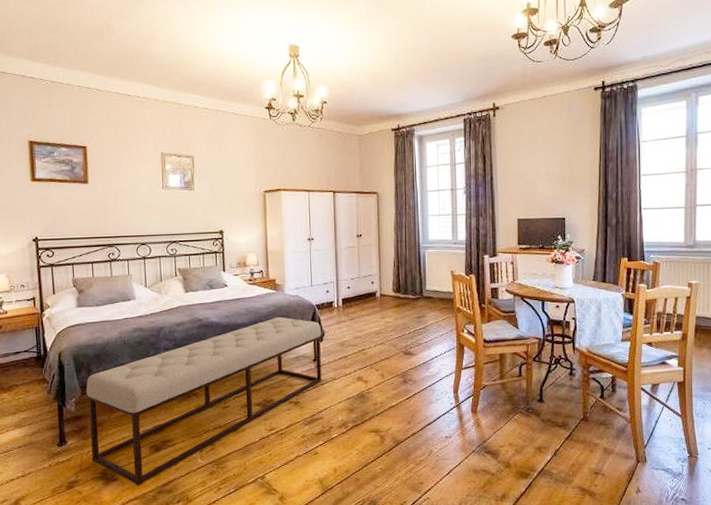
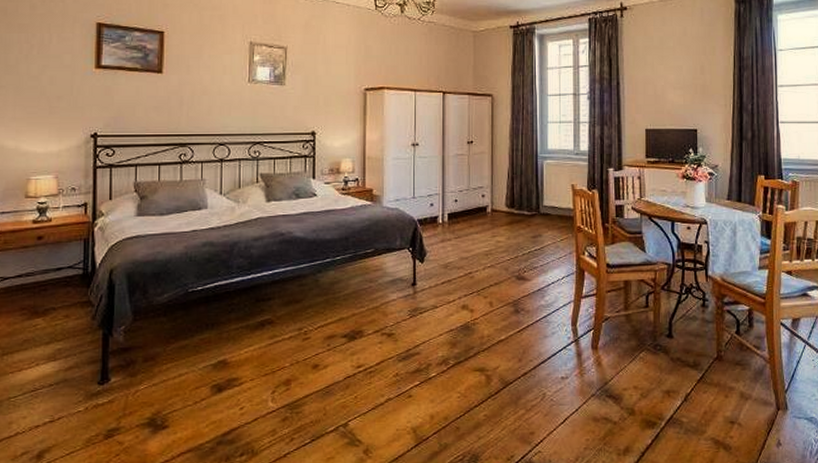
bench: present [86,316,322,486] -> none [138,232,422,435]

